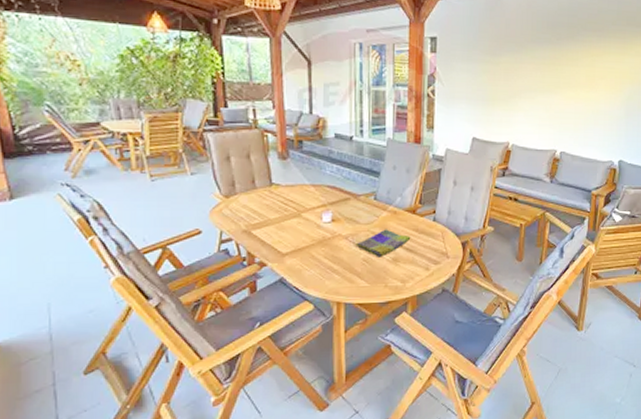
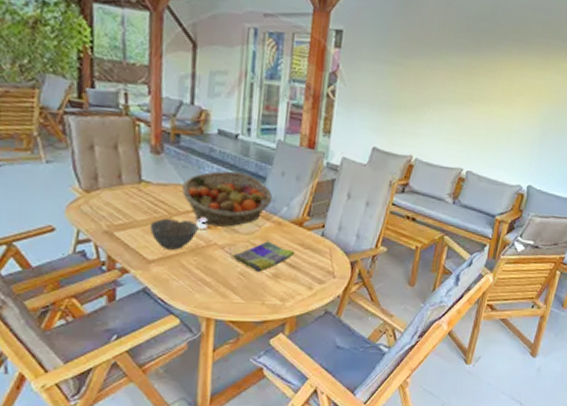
bowl: none [281,215,324,243] -> present [149,218,198,250]
fruit basket: none [308,169,387,219] -> present [182,171,273,227]

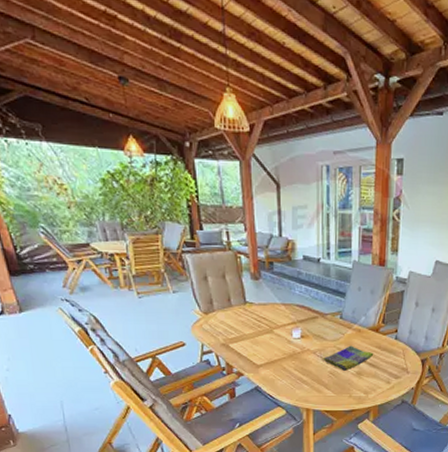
bowl: present [149,218,198,250] -> none [256,331,294,356]
fruit basket: present [182,171,273,227] -> none [279,289,352,336]

